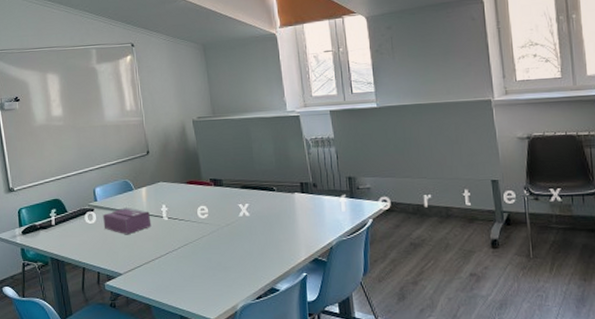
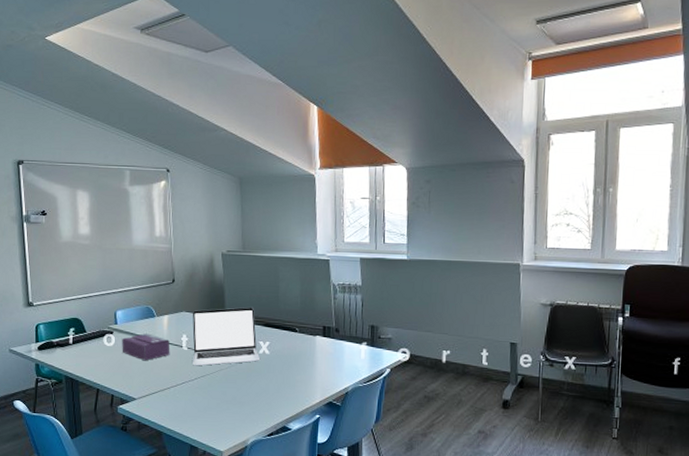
laptop: none [170,170,242,235] -> present [192,307,261,366]

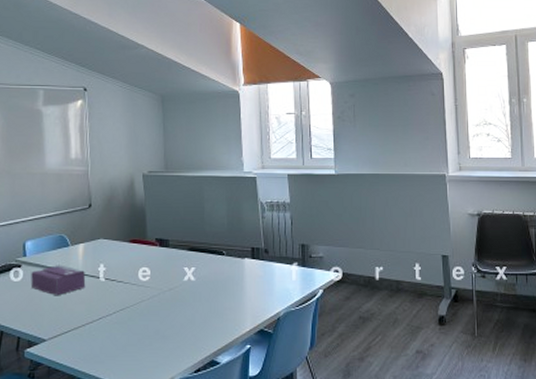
laptop: present [192,307,261,366] -> none [111,230,186,299]

